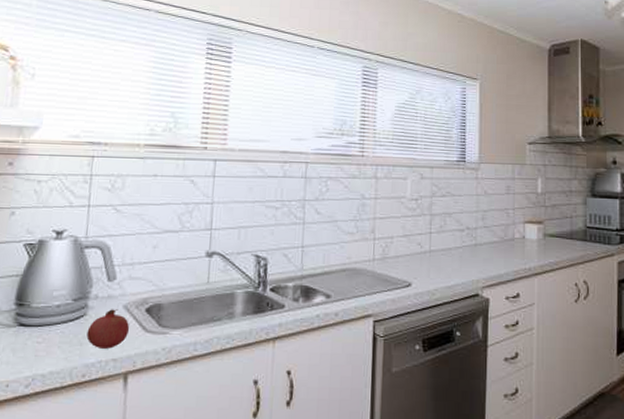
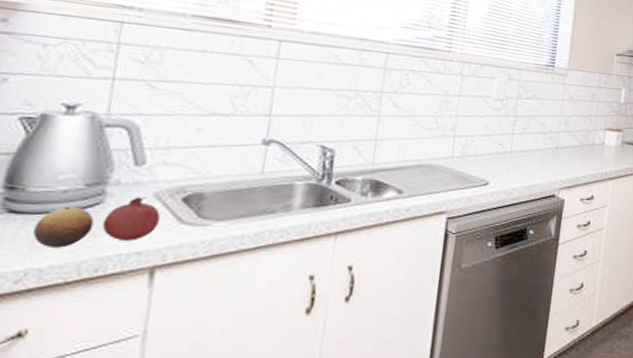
fruit: none [37,319,81,356] -> present [33,206,95,248]

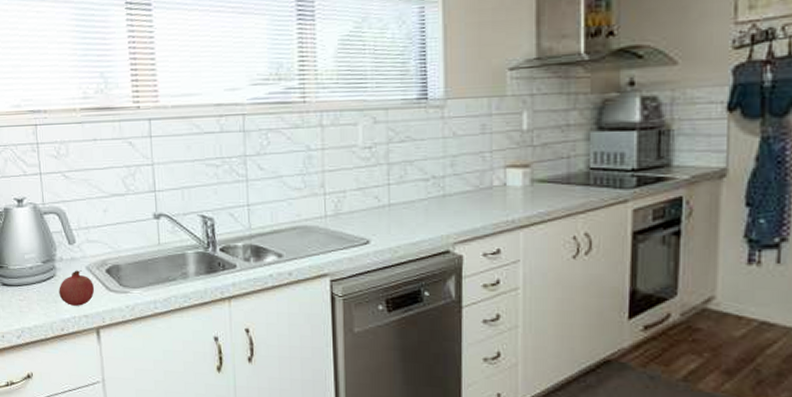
fruit: present [33,206,95,248] -> none [20,279,54,312]

